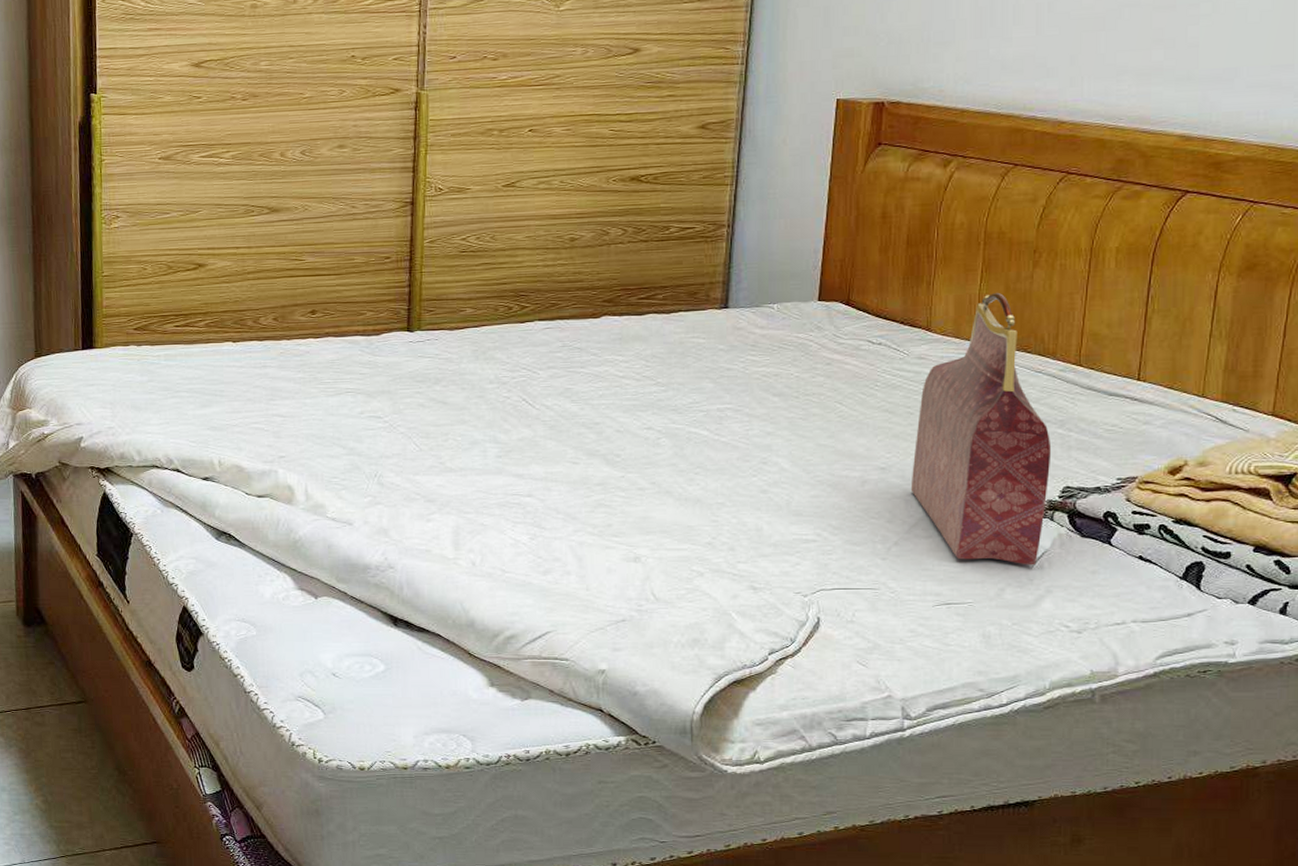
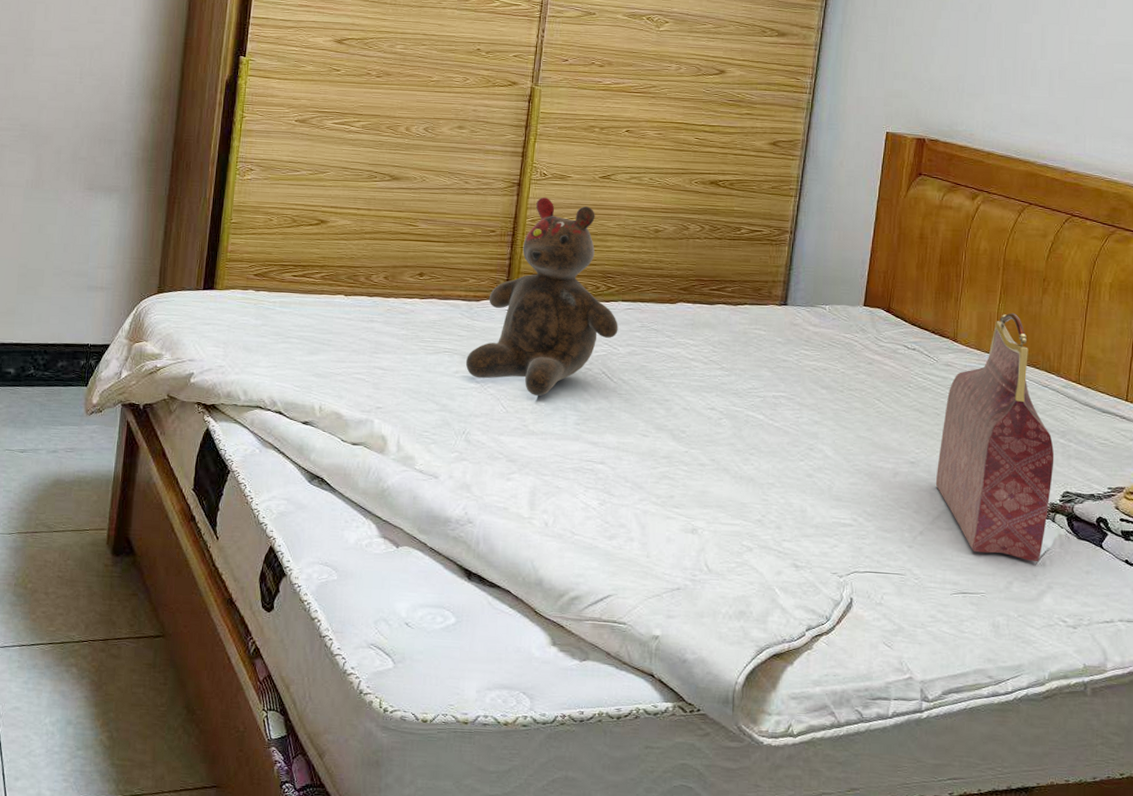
teddy bear: none [370,215,537,430] -> present [465,197,618,396]

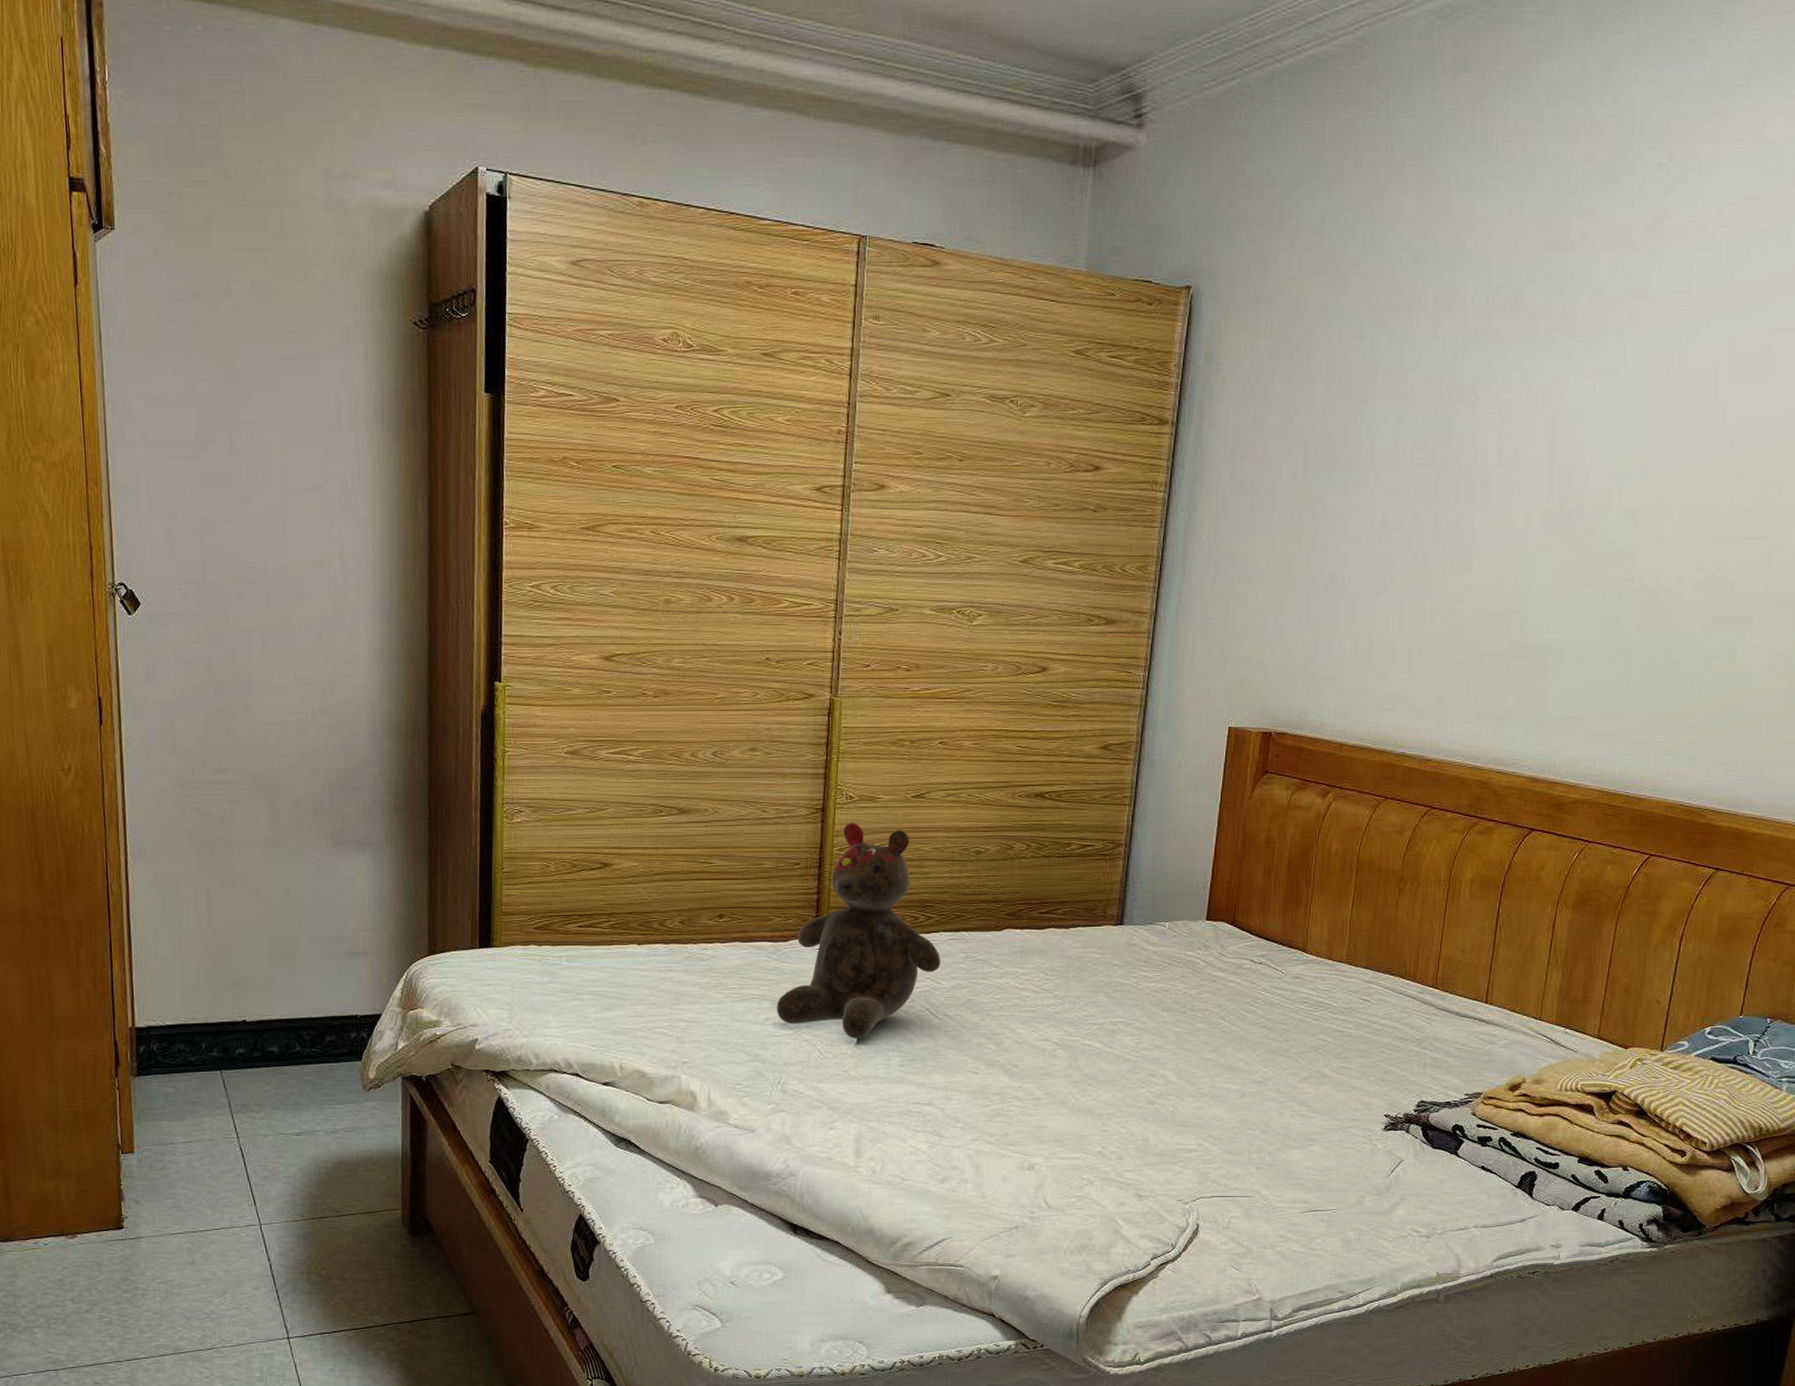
handbag: present [935,312,1055,562] -> none [1284,917,1410,1175]

